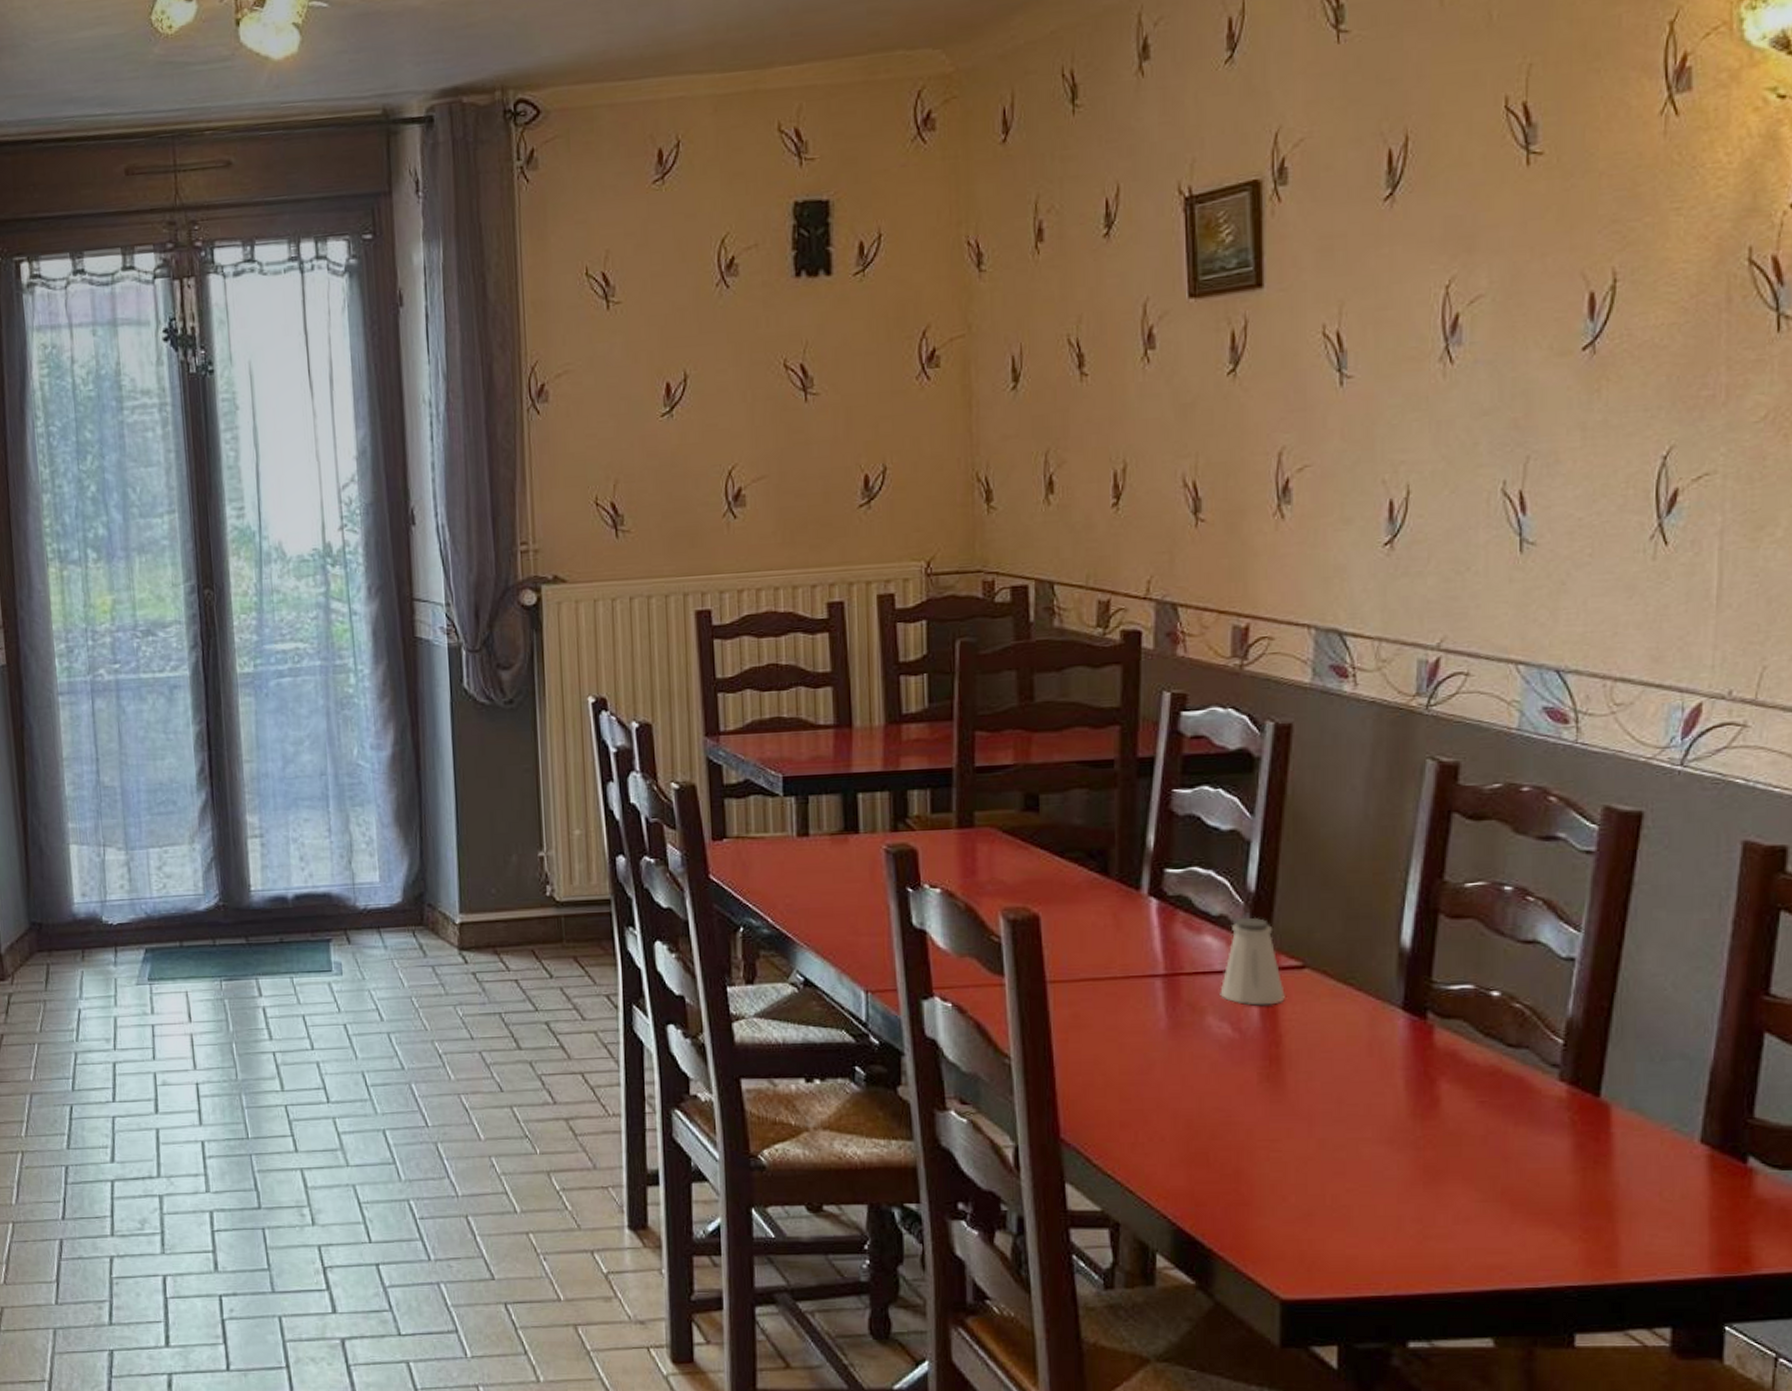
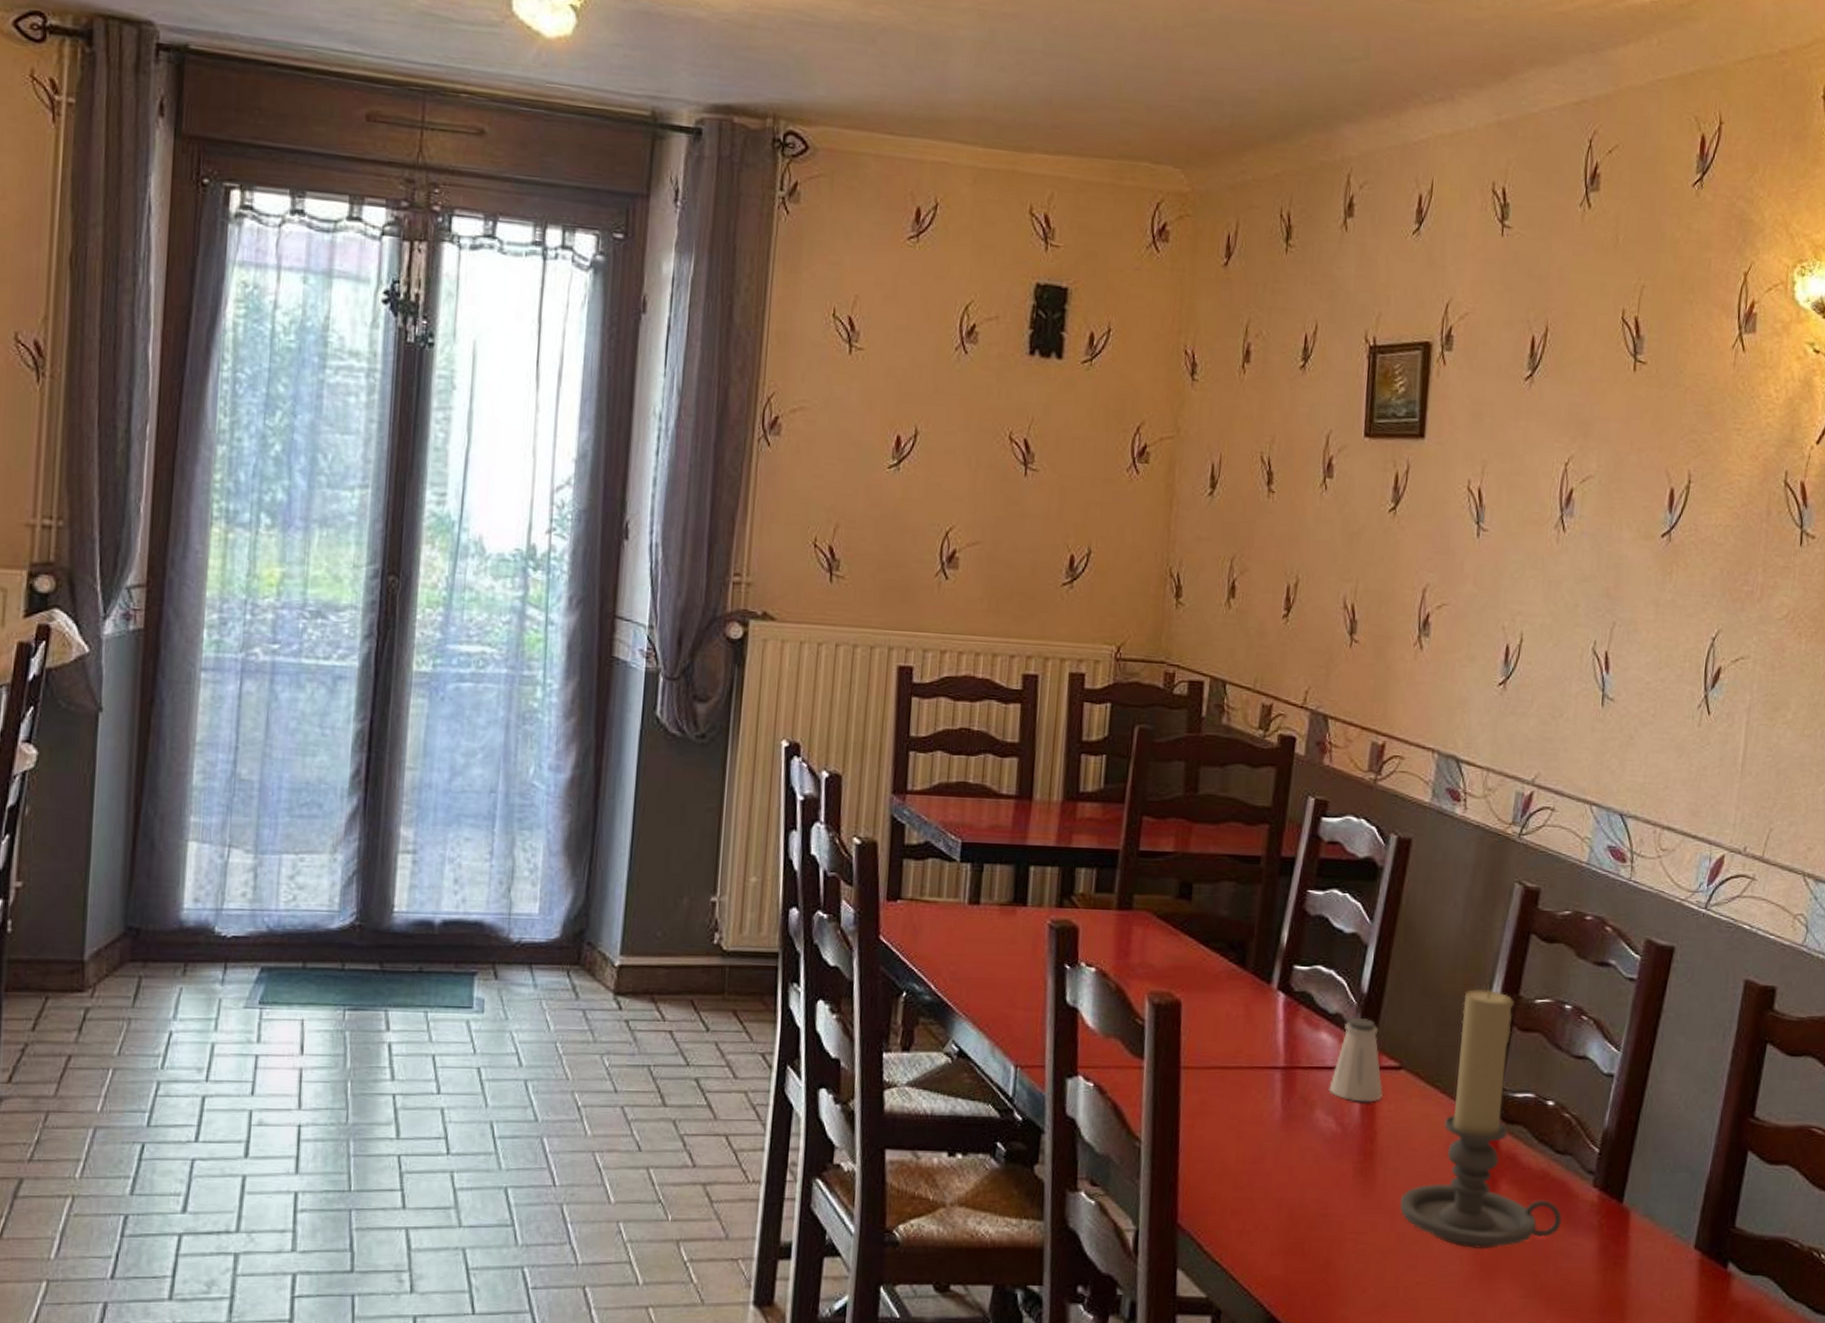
candle holder: none [1317,876,1523,1153] -> present [1399,988,1562,1250]

